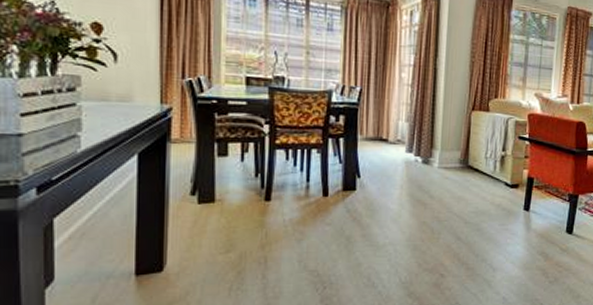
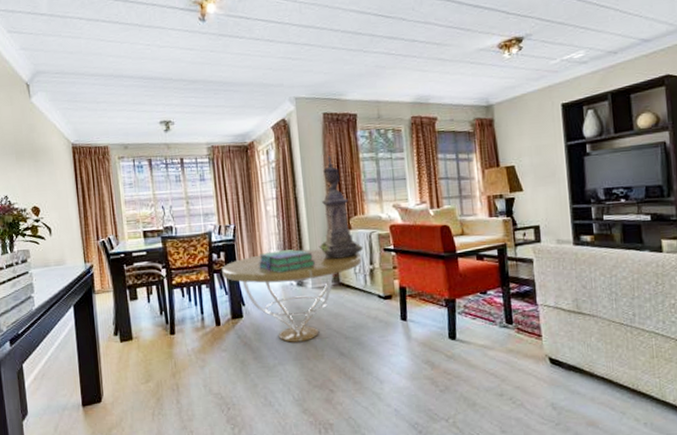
coffee table: none [339,124,495,222] -> present [222,248,362,342]
stack of books: none [382,122,447,148] -> present [257,249,316,273]
decorative urn: none [452,30,499,141] -> present [318,155,364,260]

